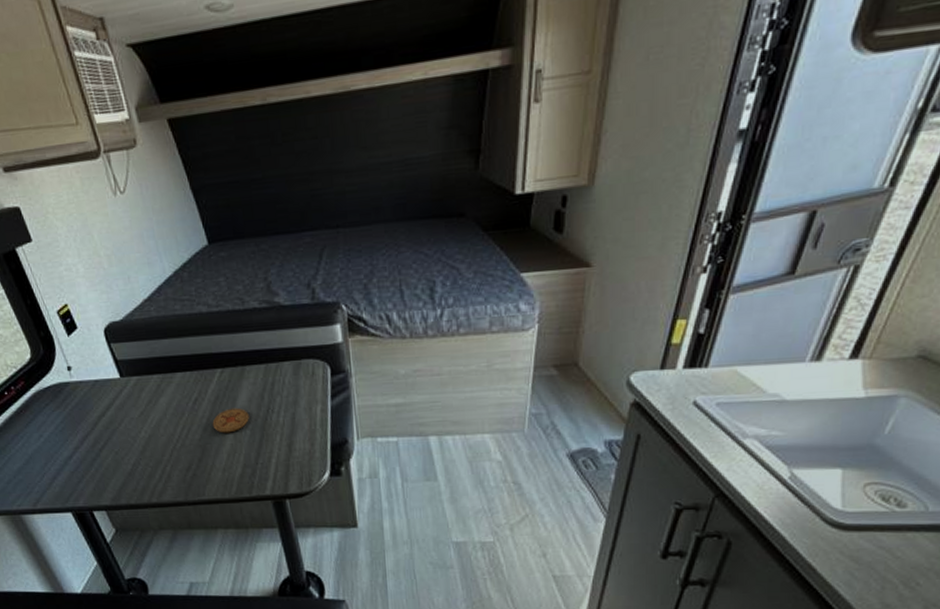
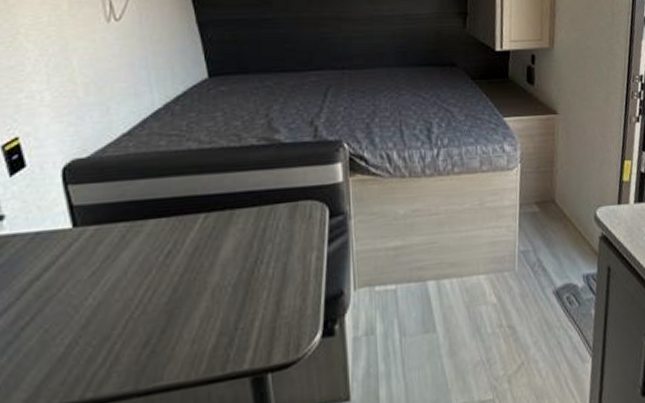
coaster: present [212,407,249,433] -> none [186,259,233,293]

